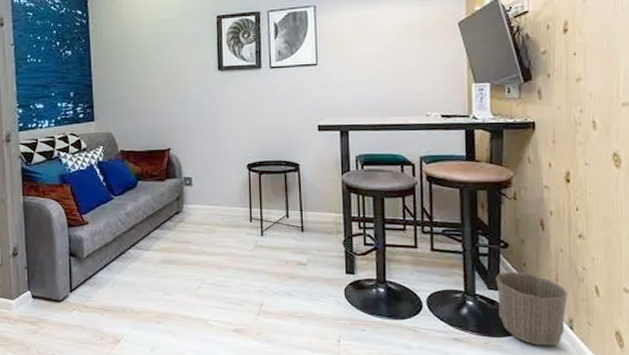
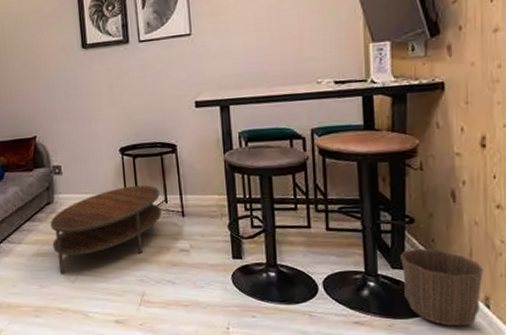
coffee table: none [178,199,283,282] -> present [50,185,162,274]

